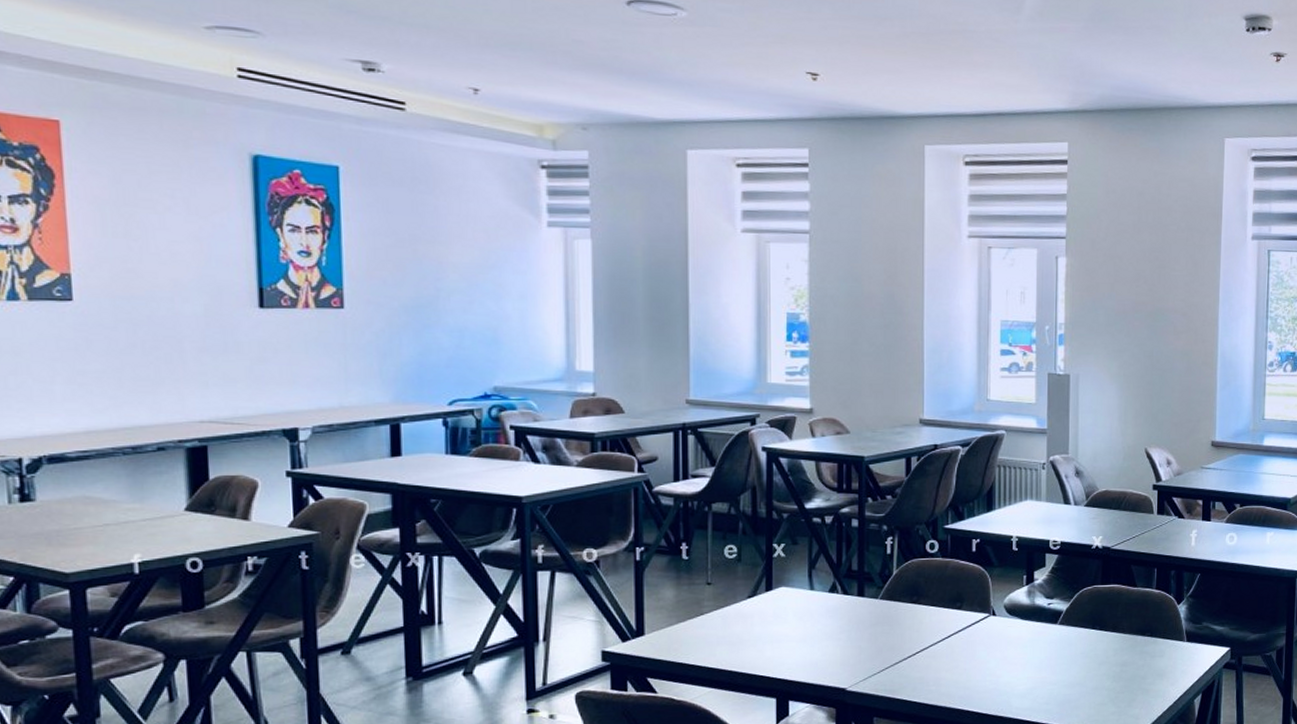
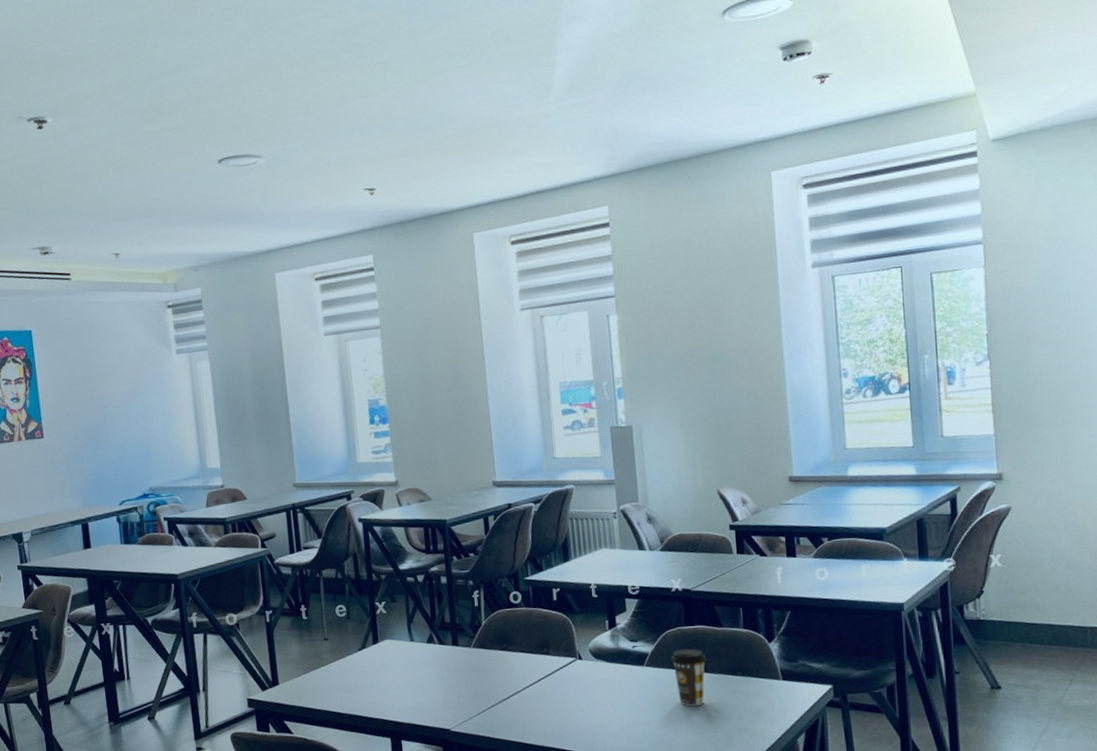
coffee cup: none [1084,607,1118,667] -> present [670,648,706,707]

